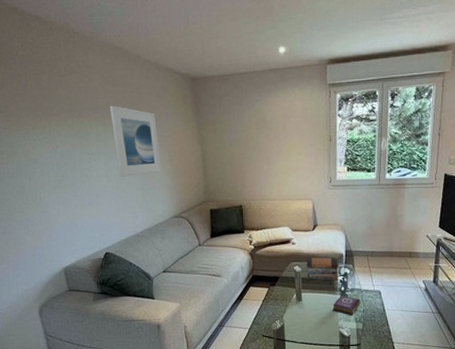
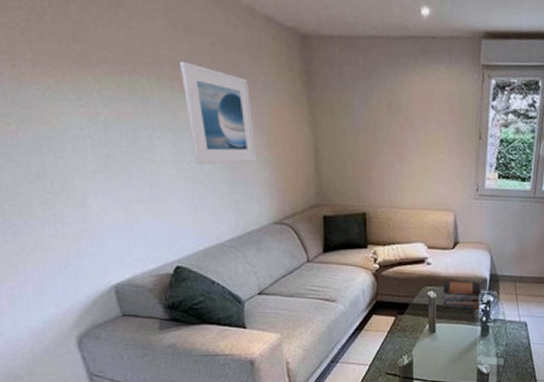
book: present [332,295,361,316] -> none [471,326,504,351]

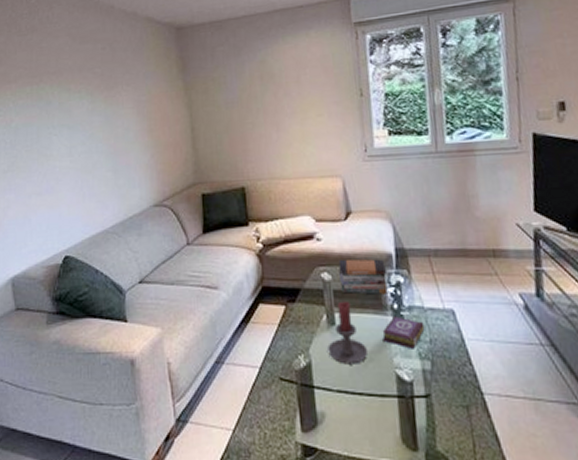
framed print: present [180,60,257,165] -> none [77,66,139,155]
candle holder: none [427,314,459,362] -> present [327,301,369,365]
book: none [471,326,504,351] -> present [382,316,425,349]

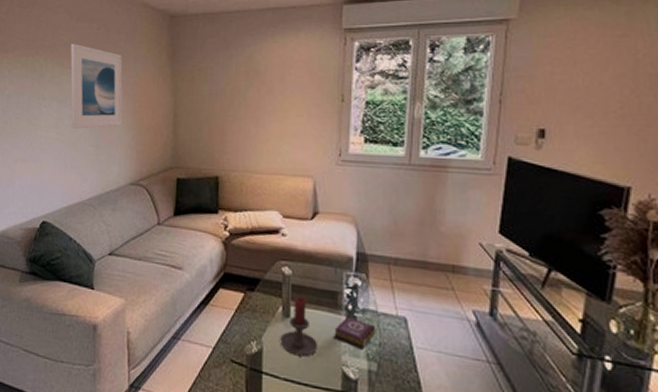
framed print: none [77,66,139,155] -> present [70,43,123,129]
book stack: present [338,259,388,295] -> none [299,256,345,295]

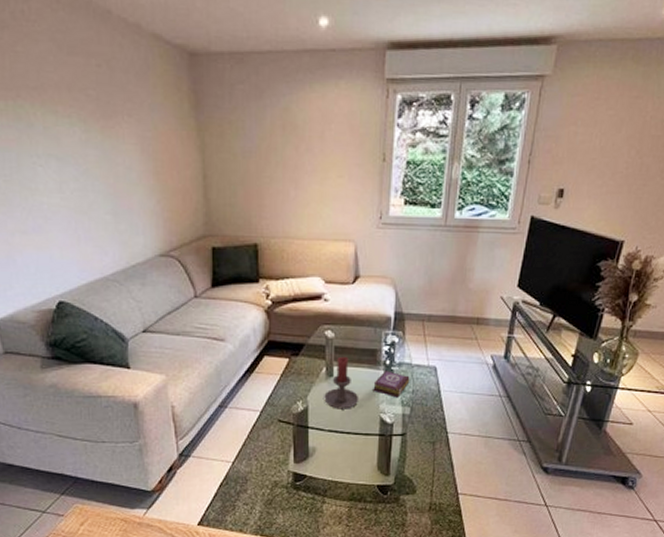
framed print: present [70,43,123,129] -> none [65,84,143,193]

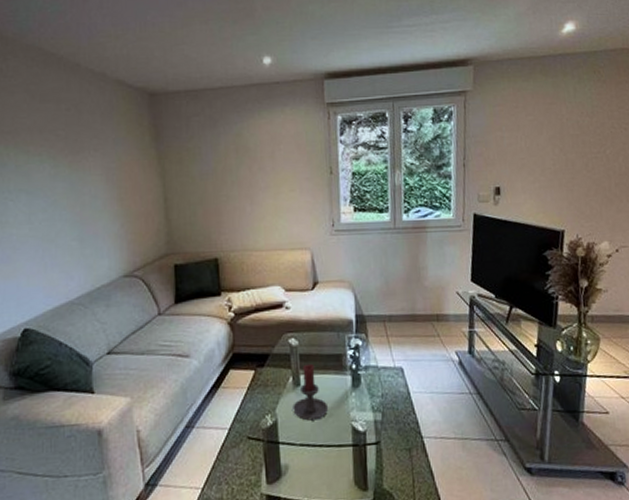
book: present [373,371,410,398] -> none [341,375,378,404]

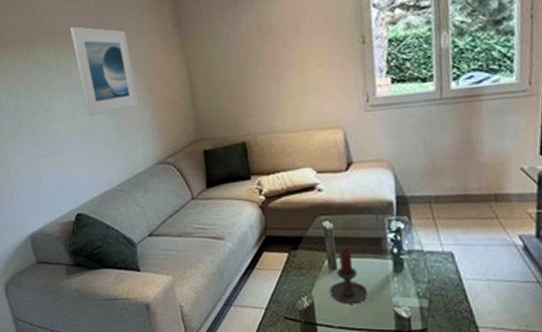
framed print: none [37,127,108,223] -> present [70,26,139,117]

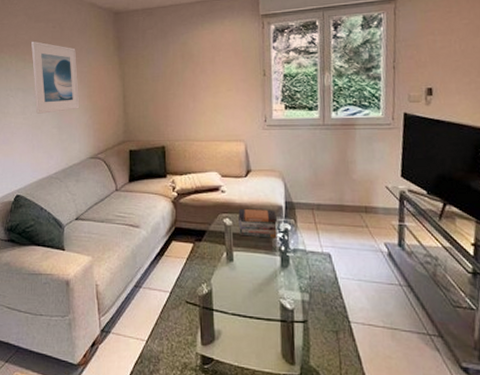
candle holder: present [329,247,369,304] -> none [226,242,259,294]
book stack: none [339,207,388,240] -> present [238,208,277,238]

